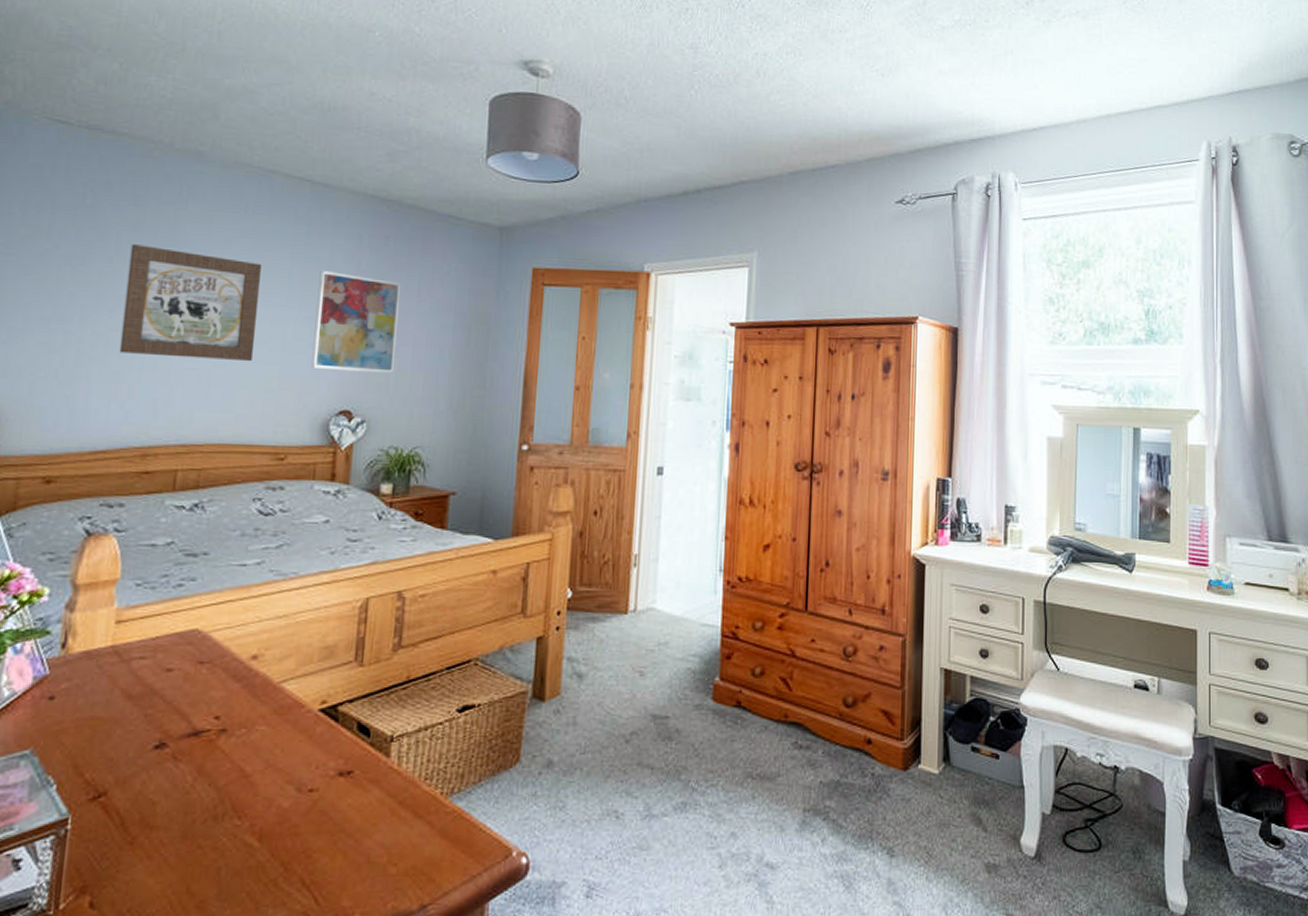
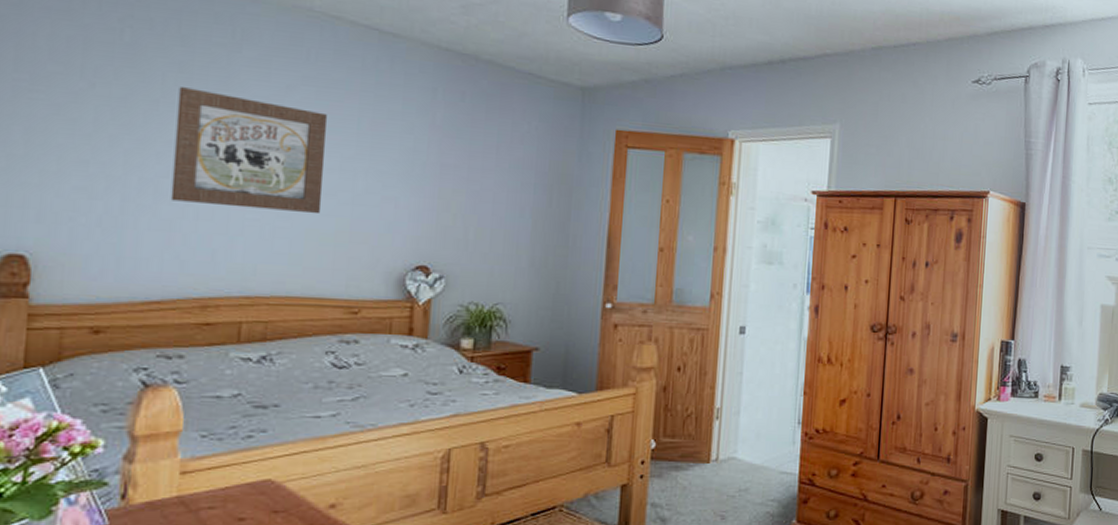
wall art: present [311,271,400,373] -> none [384,124,478,230]

